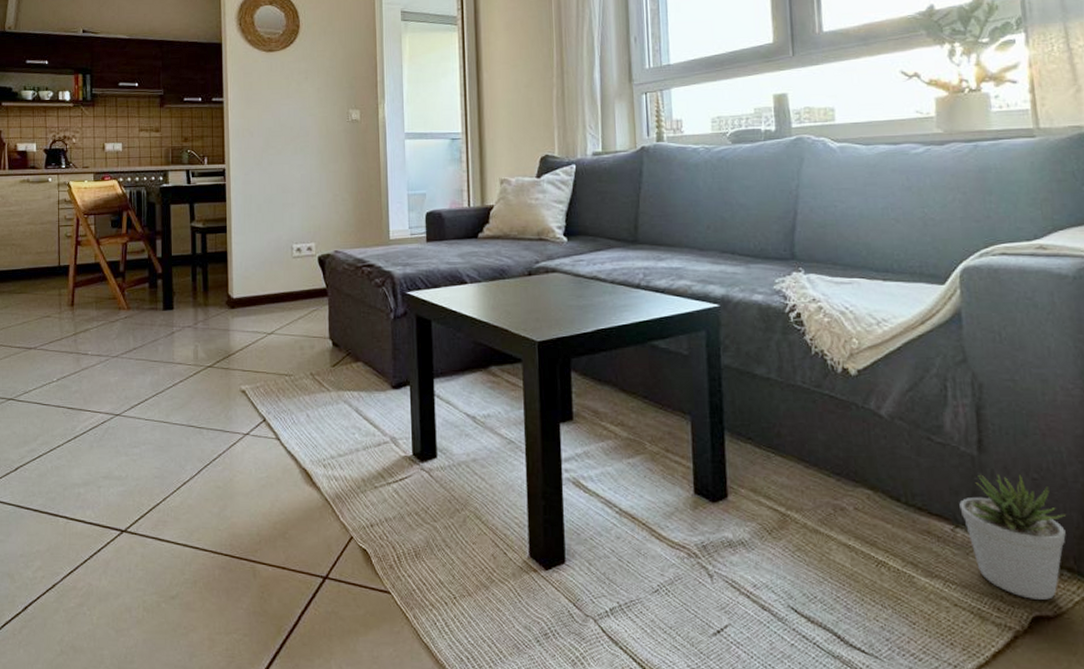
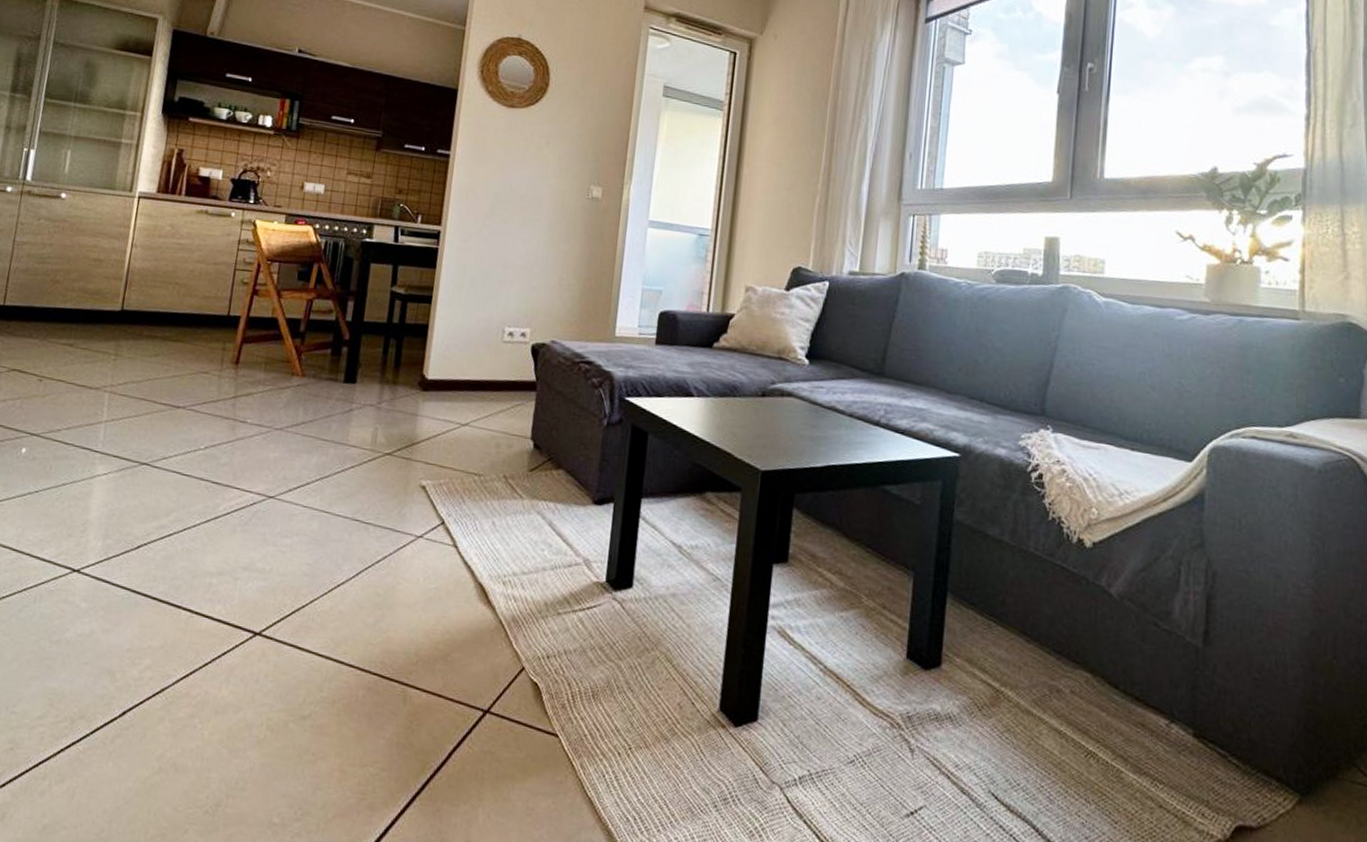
potted plant: present [959,474,1067,600] -> none [1177,668,1283,809]

